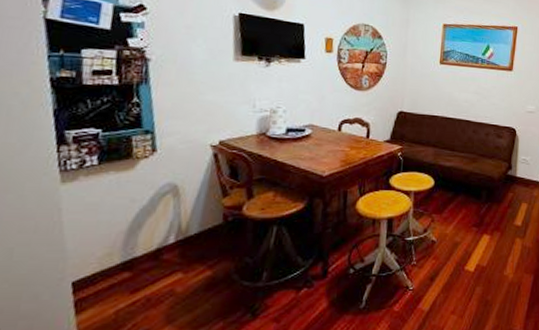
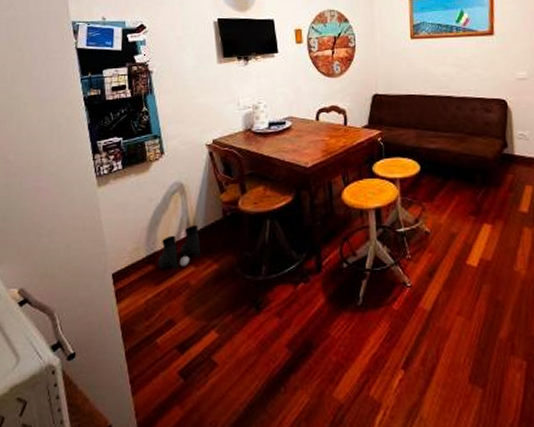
boots: none [135,229,193,278] -> present [157,224,201,271]

